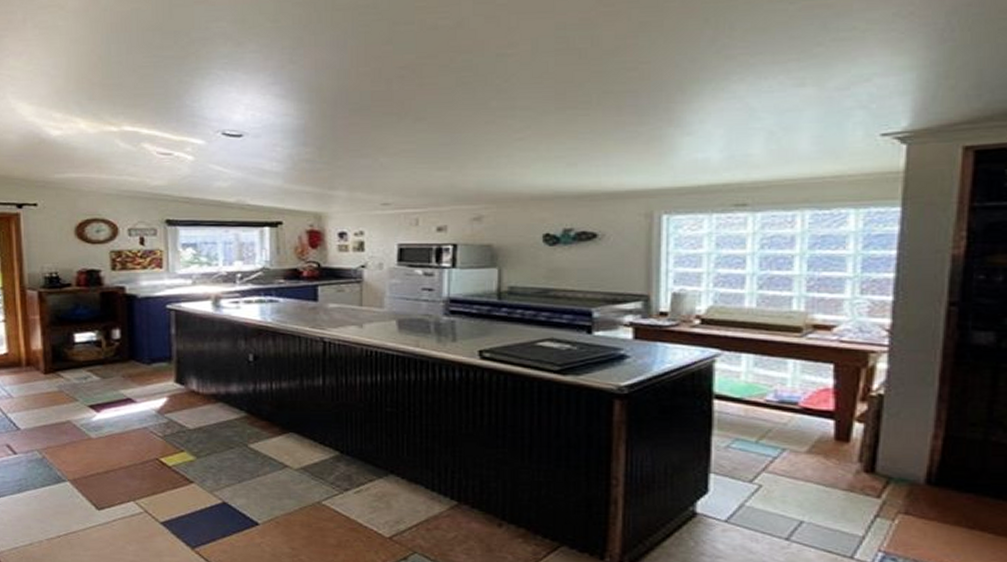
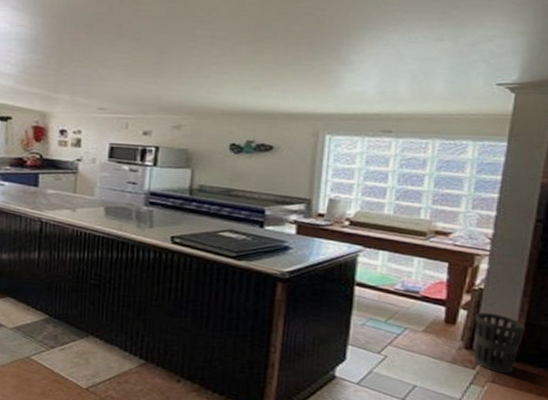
wastebasket: none [875,425,945,501] -> present [474,313,526,373]

